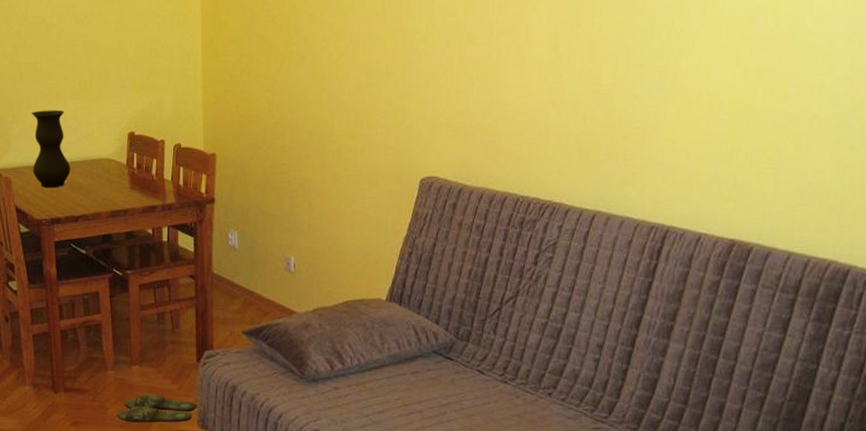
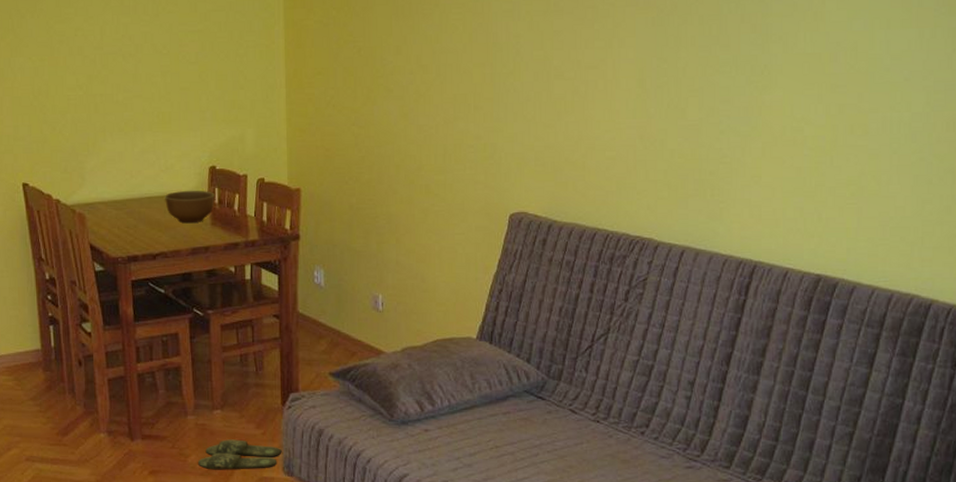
vase: present [31,110,71,187] -> none [107,143,149,224]
bowl: none [85,155,133,186] -> present [164,190,215,223]

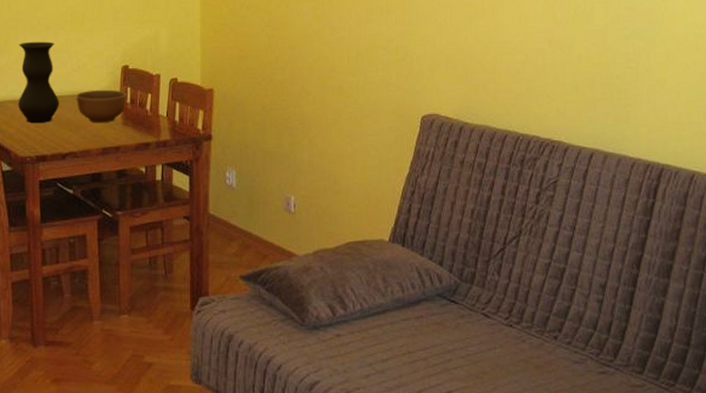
vase: none [107,143,149,224] -> present [17,41,59,123]
slippers: present [198,439,282,470] -> none [103,345,190,378]

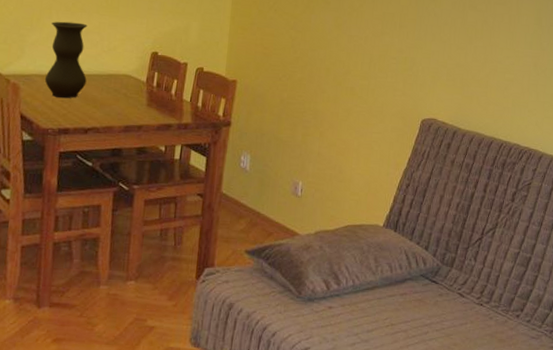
bowl: present [75,89,127,122] -> none [103,72,154,103]

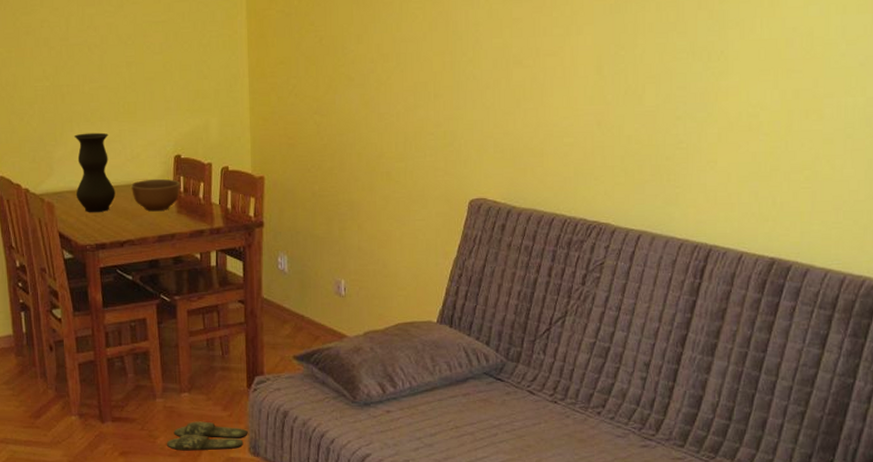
bowl: none [103,72,154,103] -> present [130,178,180,211]
slippers: none [105,310,191,340] -> present [167,421,248,451]

